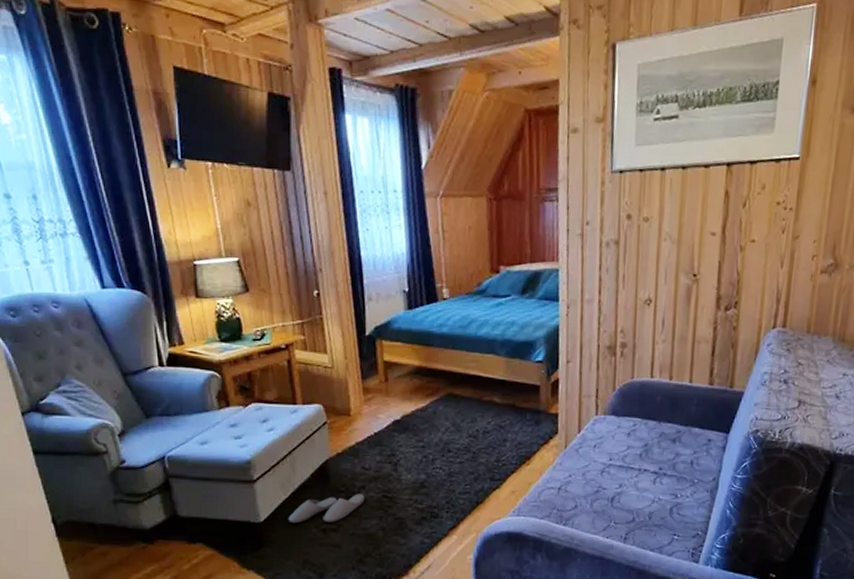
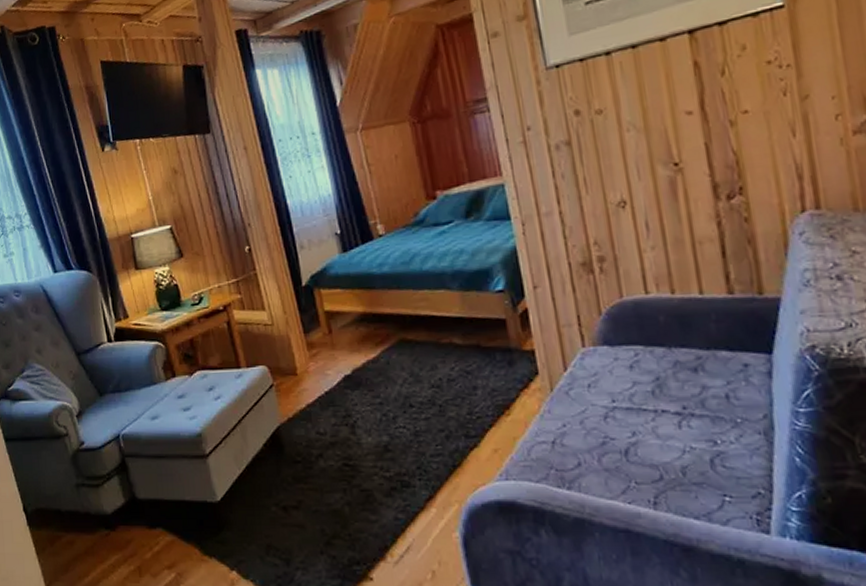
slippers: present [288,494,365,524] -> none [245,463,324,502]

